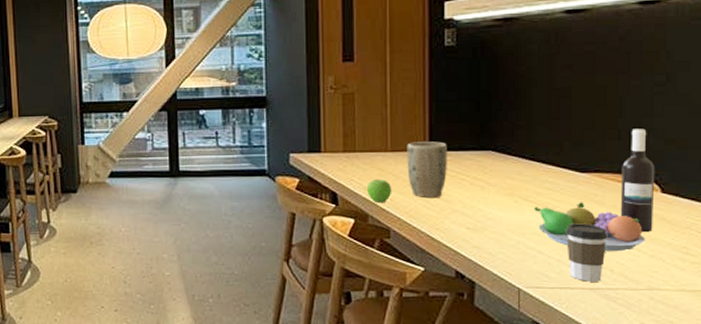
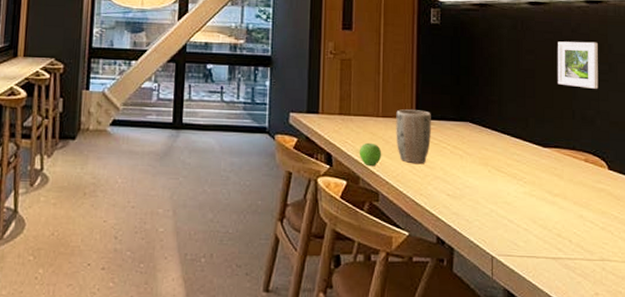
fruit bowl: present [534,202,646,252] -> none [505,175,597,224]
coffee cup: present [566,223,608,282] -> none [532,195,567,251]
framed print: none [599,49,653,104] -> present [557,41,598,89]
wine bottle: present [620,128,655,232] -> none [576,110,603,205]

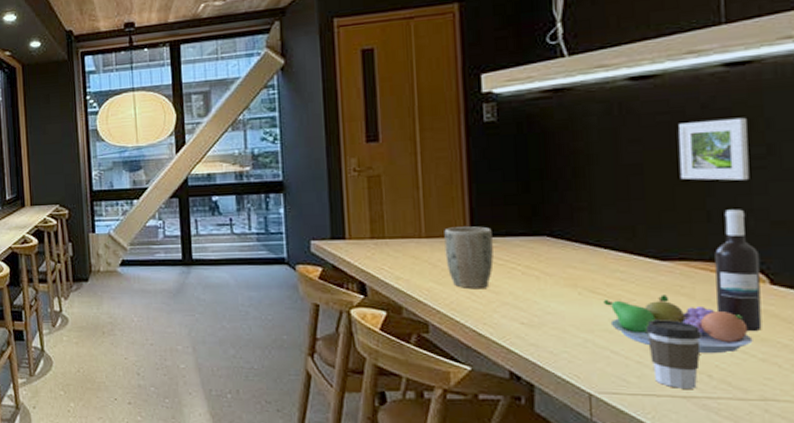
fruit: present [359,142,382,166] -> none [399,267,429,293]
fruit bowl: none [505,175,597,224] -> present [603,295,753,354]
coffee cup: none [532,195,567,251] -> present [647,320,702,389]
wine bottle: none [576,110,603,205] -> present [714,209,762,331]

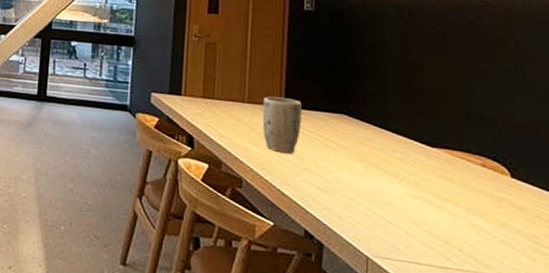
fruit bowl: present [603,295,753,354] -> none [384,175,495,232]
coffee cup: present [647,320,702,389] -> none [416,197,458,261]
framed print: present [679,117,750,181] -> none [450,34,501,88]
wine bottle: present [714,209,762,331] -> none [469,110,505,216]

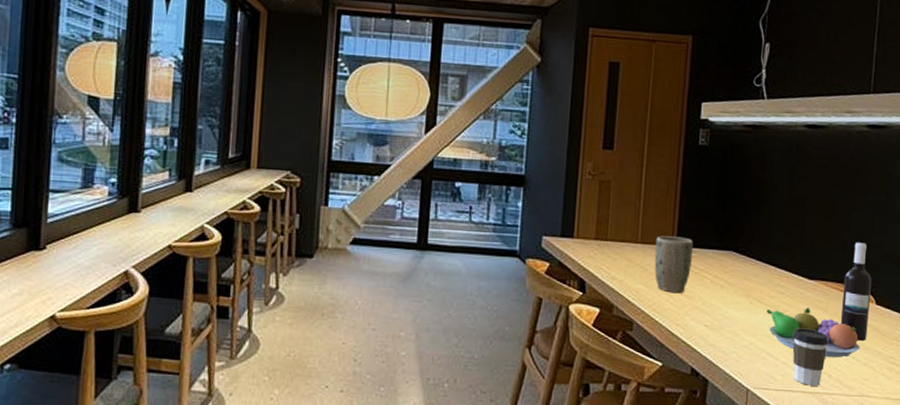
fruit bowl: none [384,175,495,232] -> present [766,308,860,358]
coffee cup: none [416,197,458,261] -> present [793,328,829,386]
wine bottle: none [469,110,505,216] -> present [840,242,872,341]

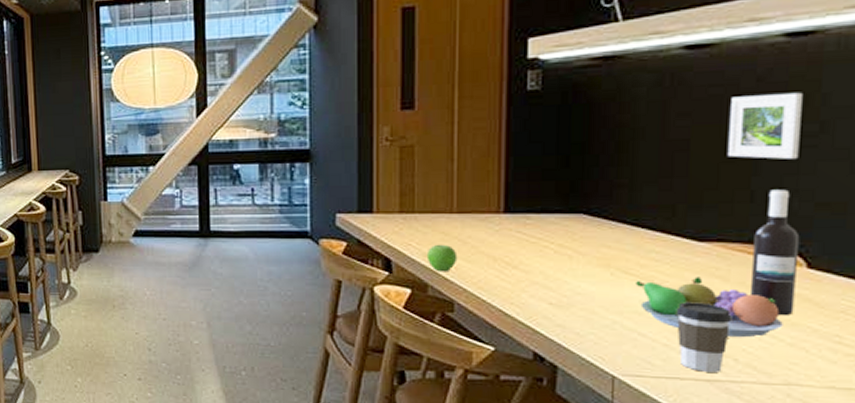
fruit: none [614,269,639,294] -> present [426,244,458,271]
plant pot: present [654,236,693,294] -> none [476,202,527,268]
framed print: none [830,168,877,220] -> present [727,92,803,159]

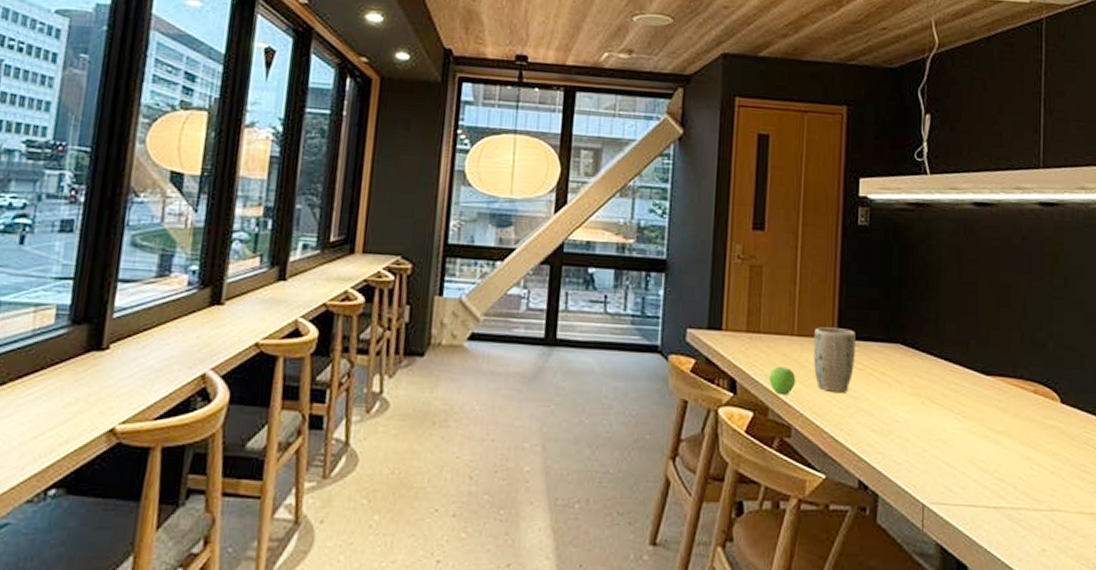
plant pot: none [476,202,527,268] -> present [813,327,856,394]
fruit bowl: present [636,277,783,338] -> none [940,408,1047,467]
coffee cup: present [677,302,732,372] -> none [971,431,1011,499]
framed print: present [727,92,803,159] -> none [1004,250,1052,307]
wine bottle: present [749,189,800,315] -> none [1022,332,1055,445]

